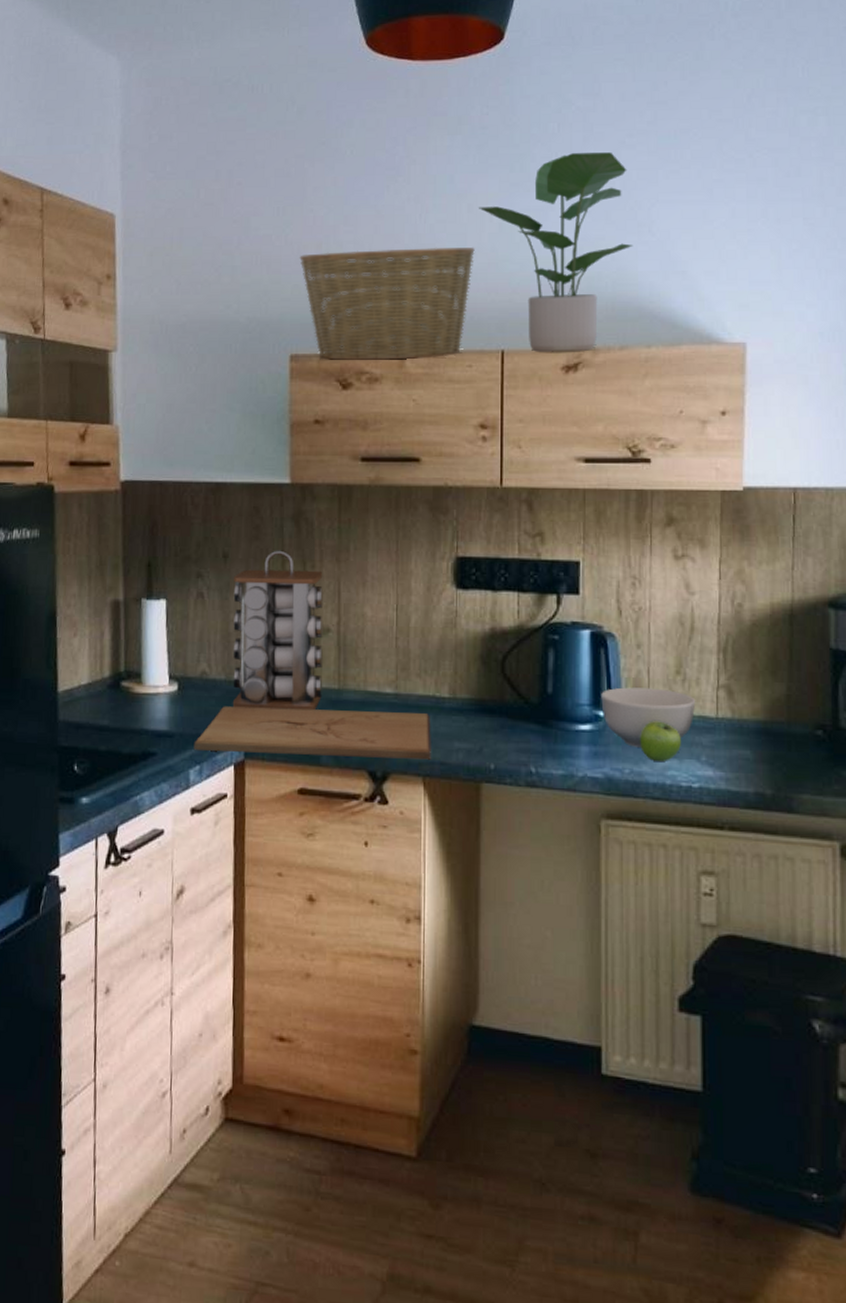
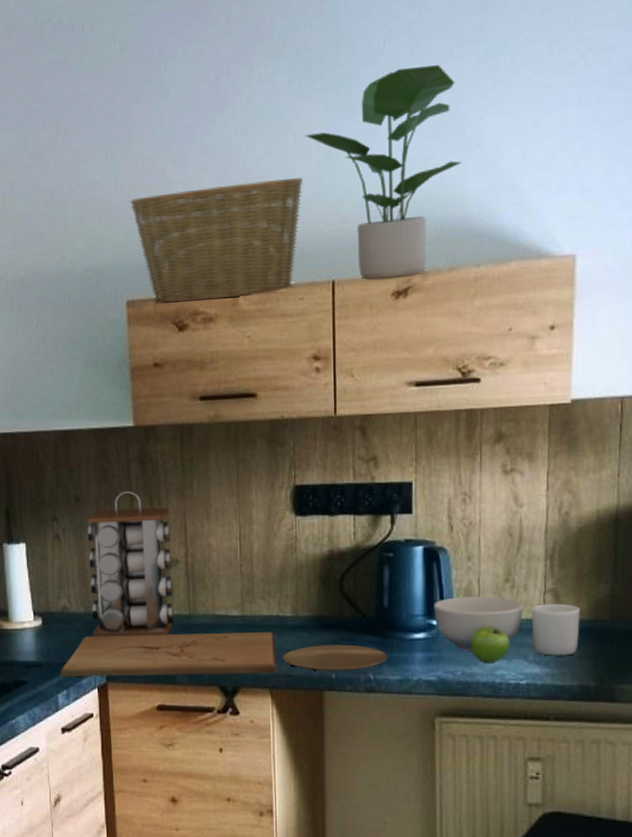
plate: none [438,731,552,762] -> present [283,644,388,671]
mug: none [703,700,756,759] -> present [531,603,581,656]

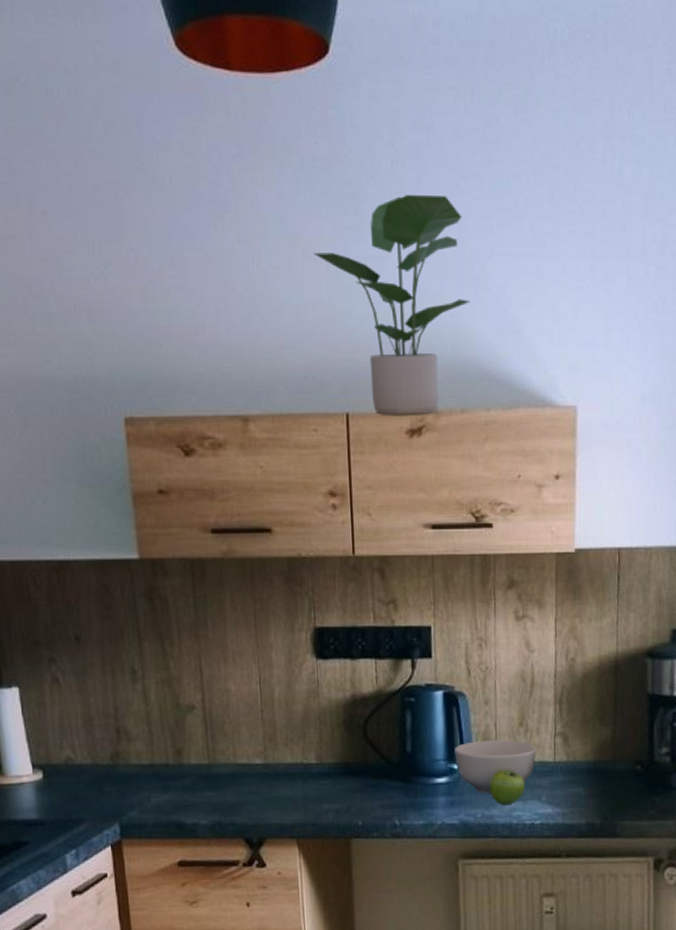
cutting board: present [60,632,278,678] -> none [67,780,304,836]
spice rack: present [86,490,175,637] -> none [89,629,194,791]
basket: present [130,178,303,304] -> none [123,298,313,425]
plate: present [283,644,388,671] -> none [309,791,413,819]
mug: present [531,603,581,656] -> none [543,746,587,796]

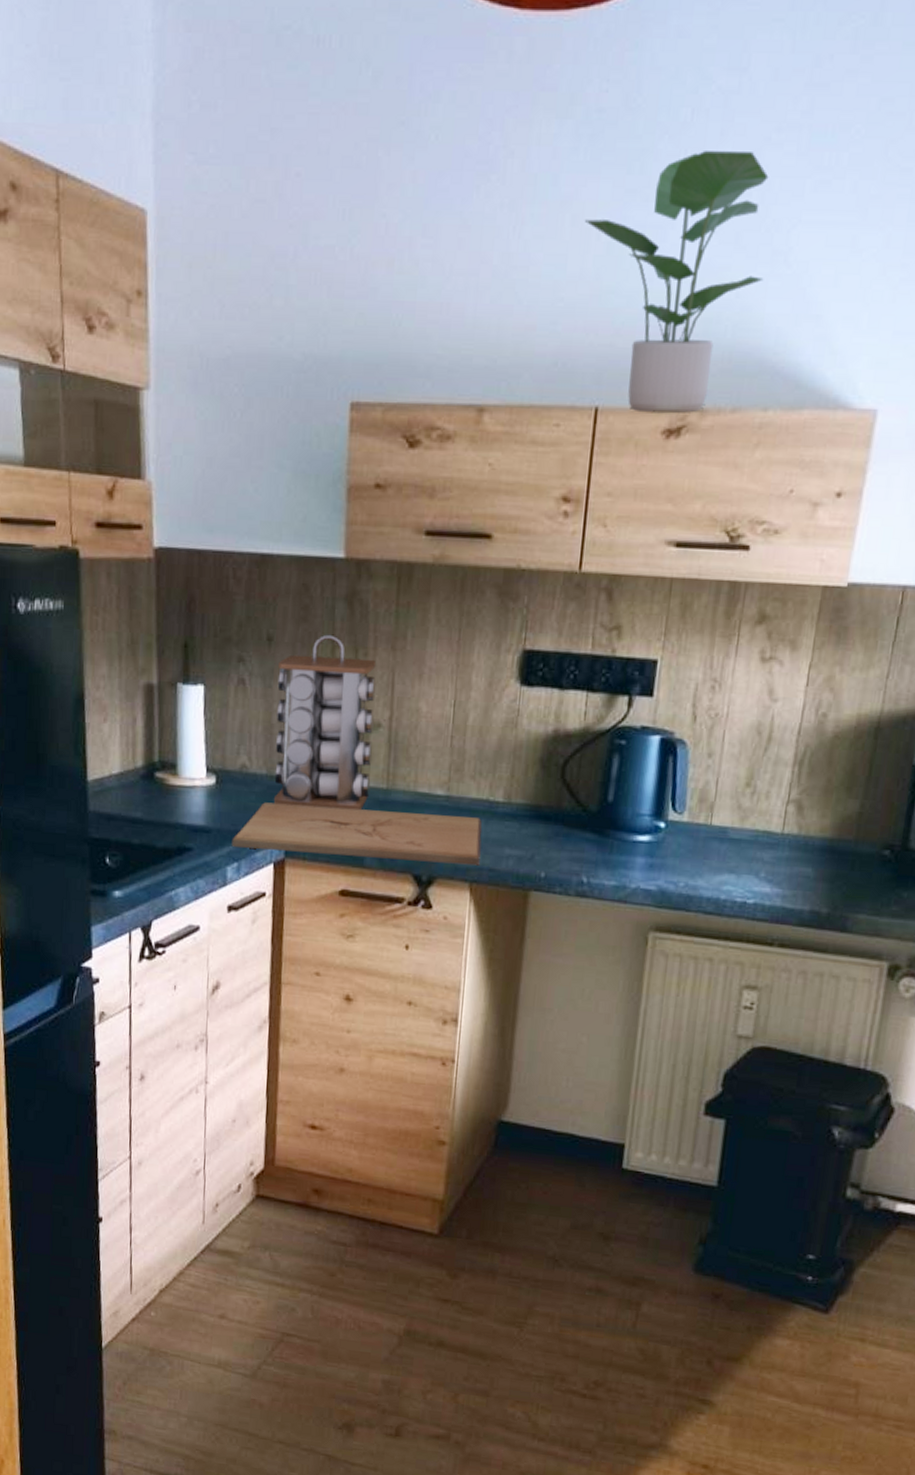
cutting board: none [67,780,304,836] -> present [231,802,483,866]
spice rack: none [89,629,194,791] -> present [274,634,376,811]
bowl: present [455,740,537,794] -> none [663,798,763,861]
fruit: present [489,769,525,804] -> none [698,834,742,876]

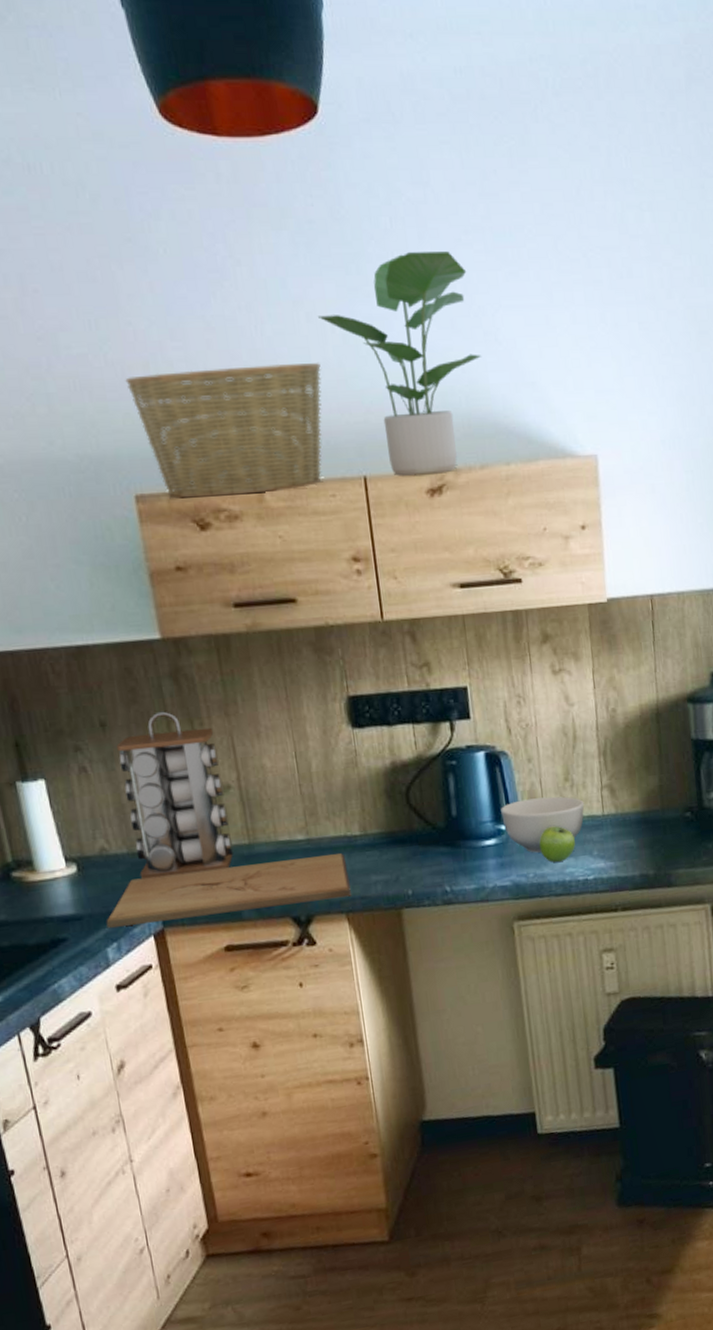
basket: none [367,271,576,415] -> present [125,363,322,499]
bowl: none [663,798,763,861] -> present [501,796,585,853]
fruit: none [698,834,742,876] -> present [539,825,575,862]

